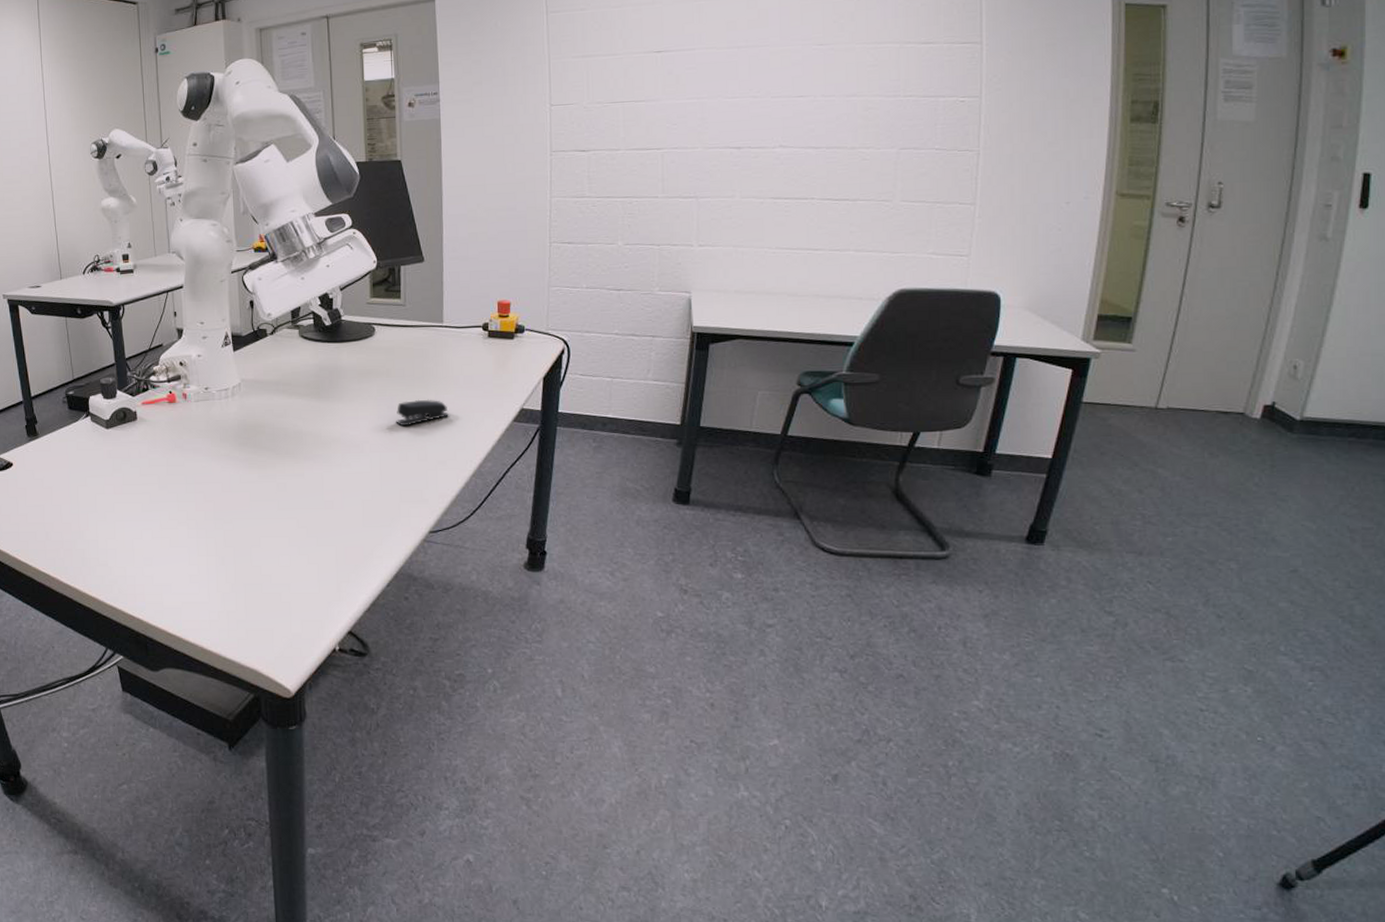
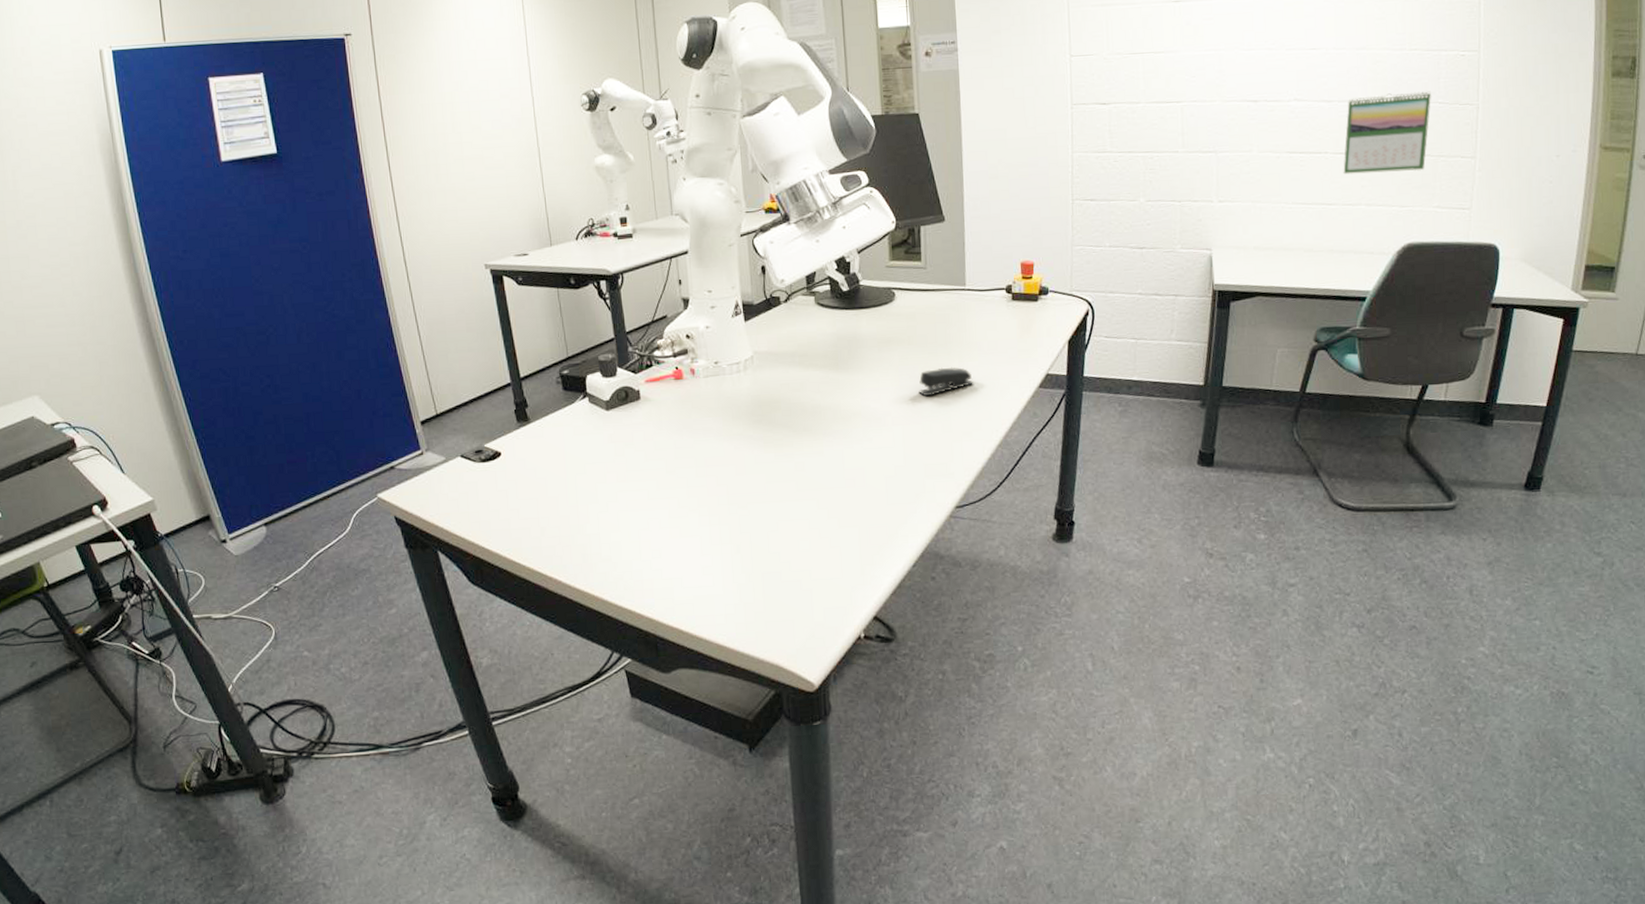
calendar: none [830,137,927,220] -> present [1343,91,1431,175]

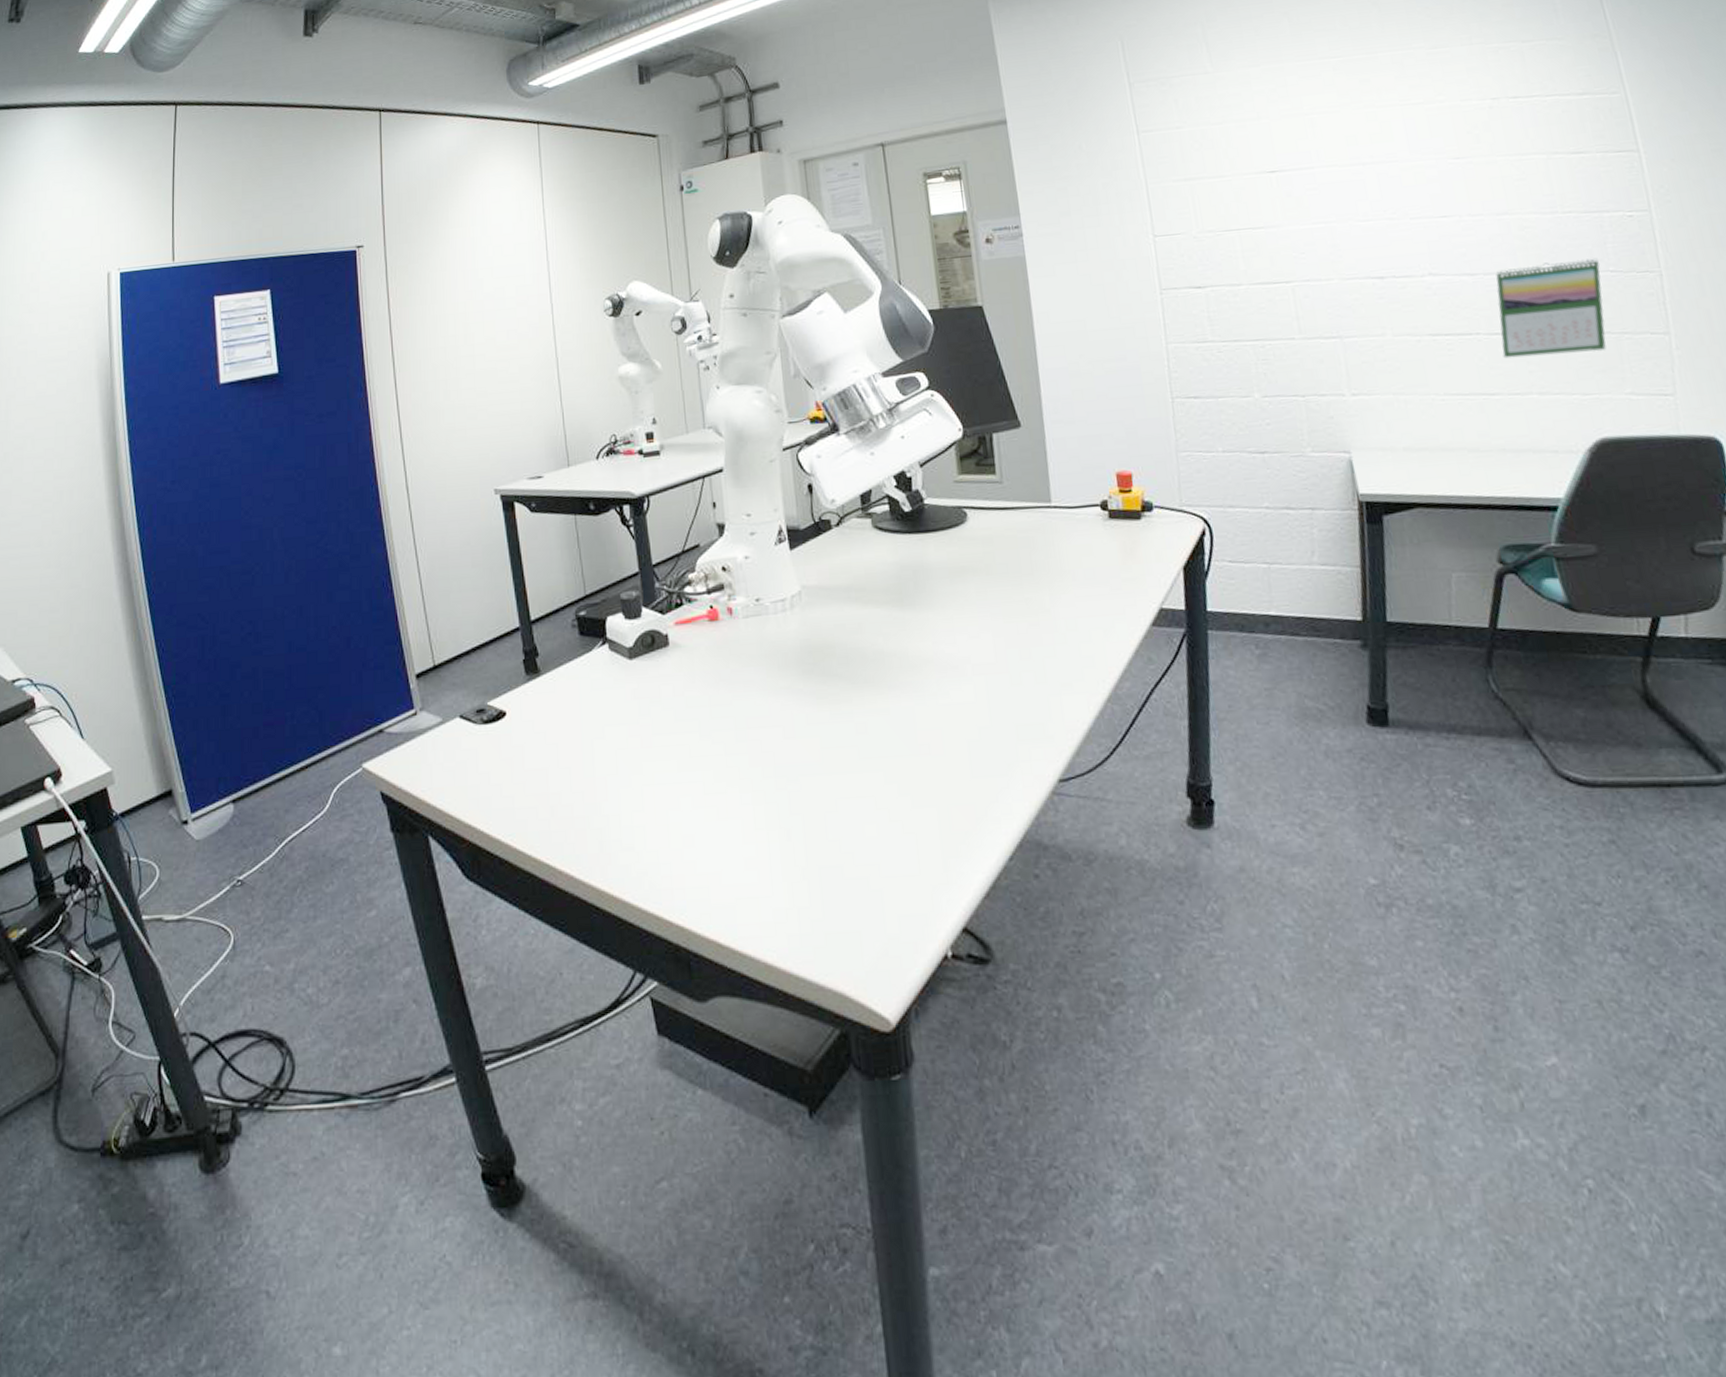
stapler: present [919,367,973,397] -> none [1002,601,1069,639]

